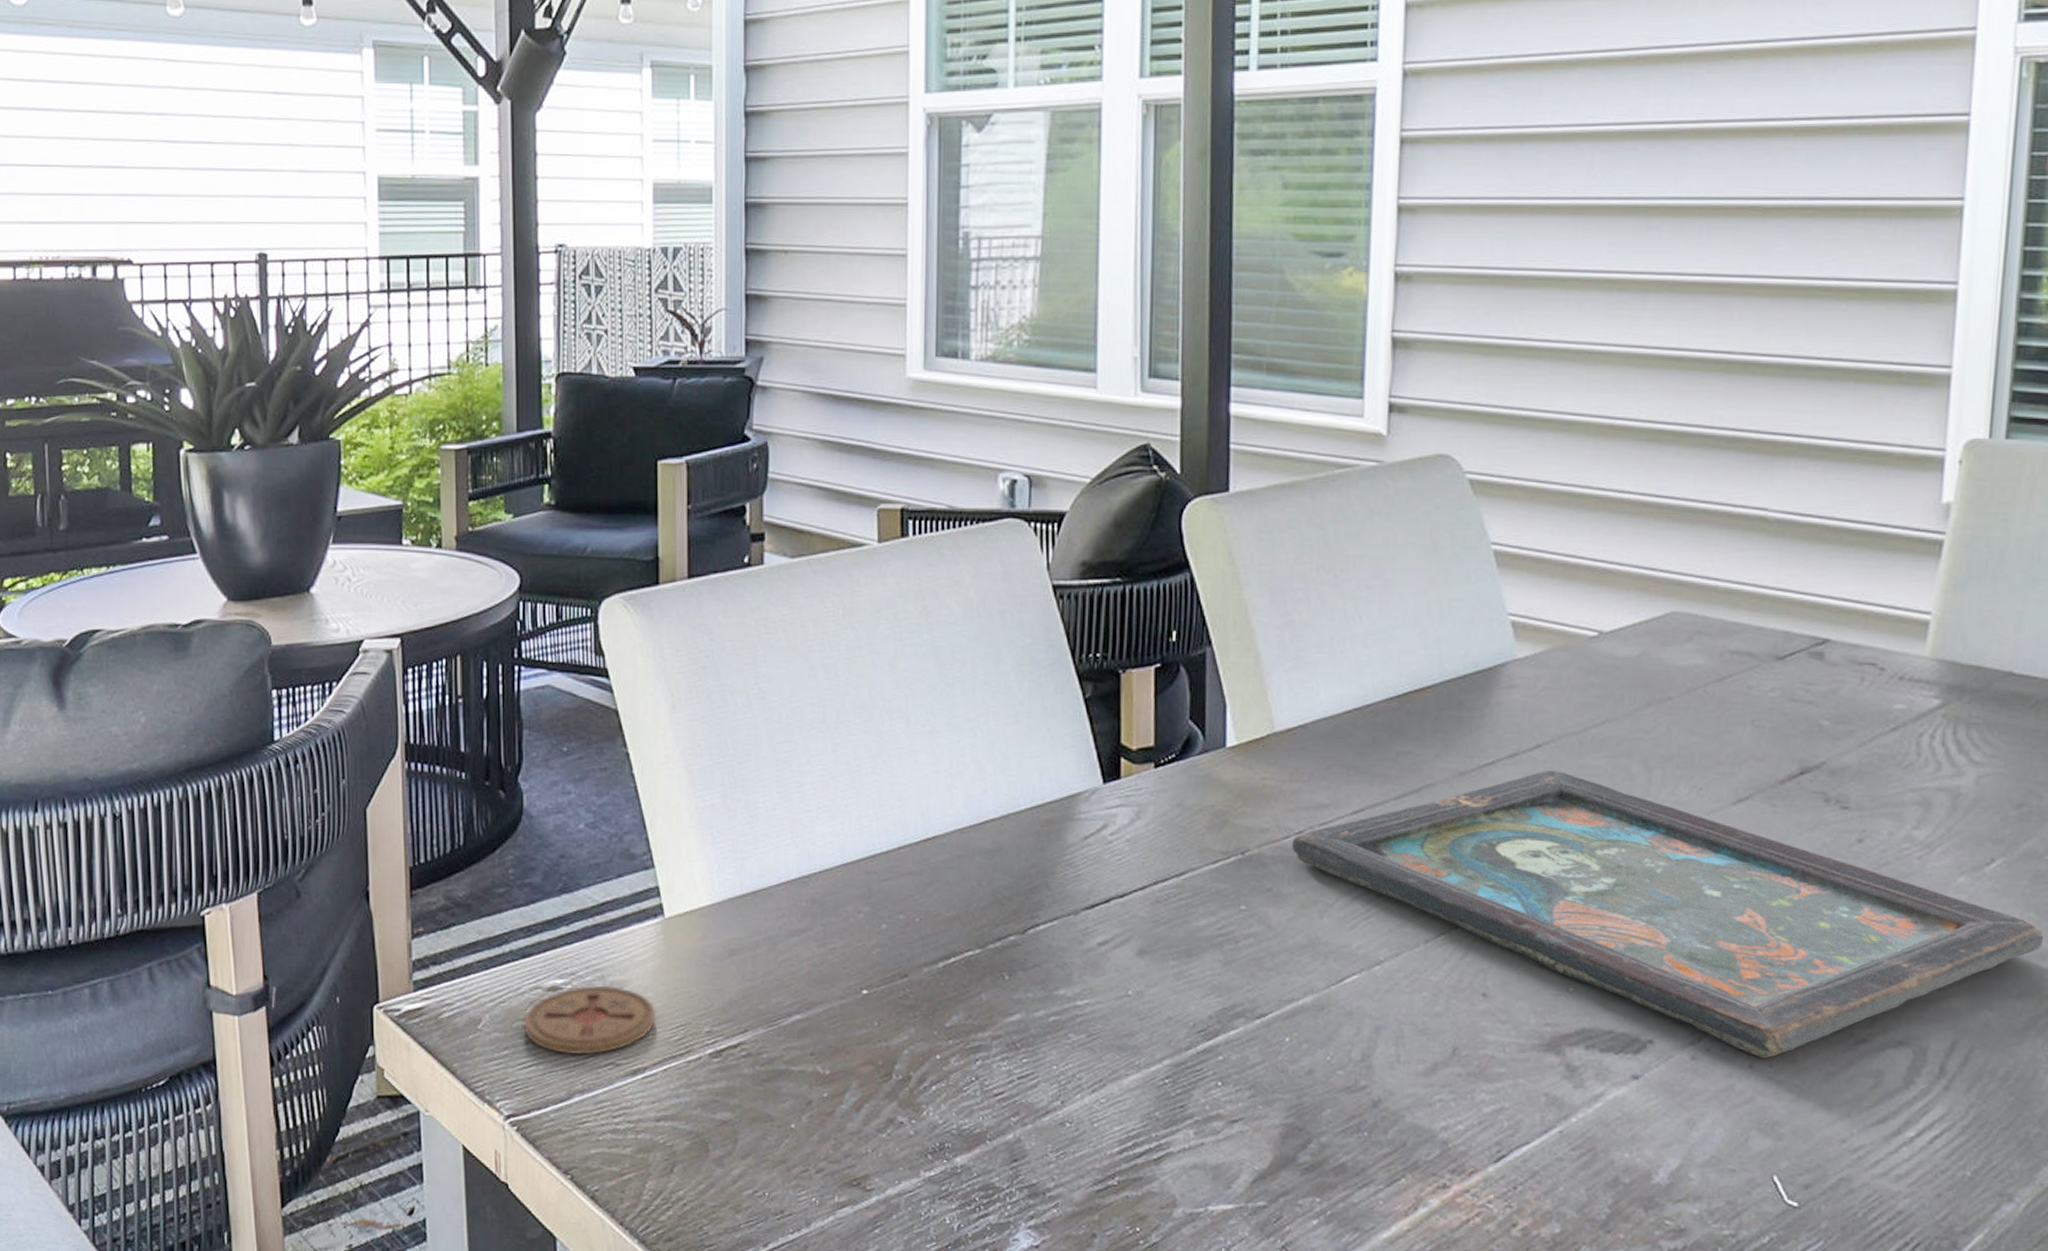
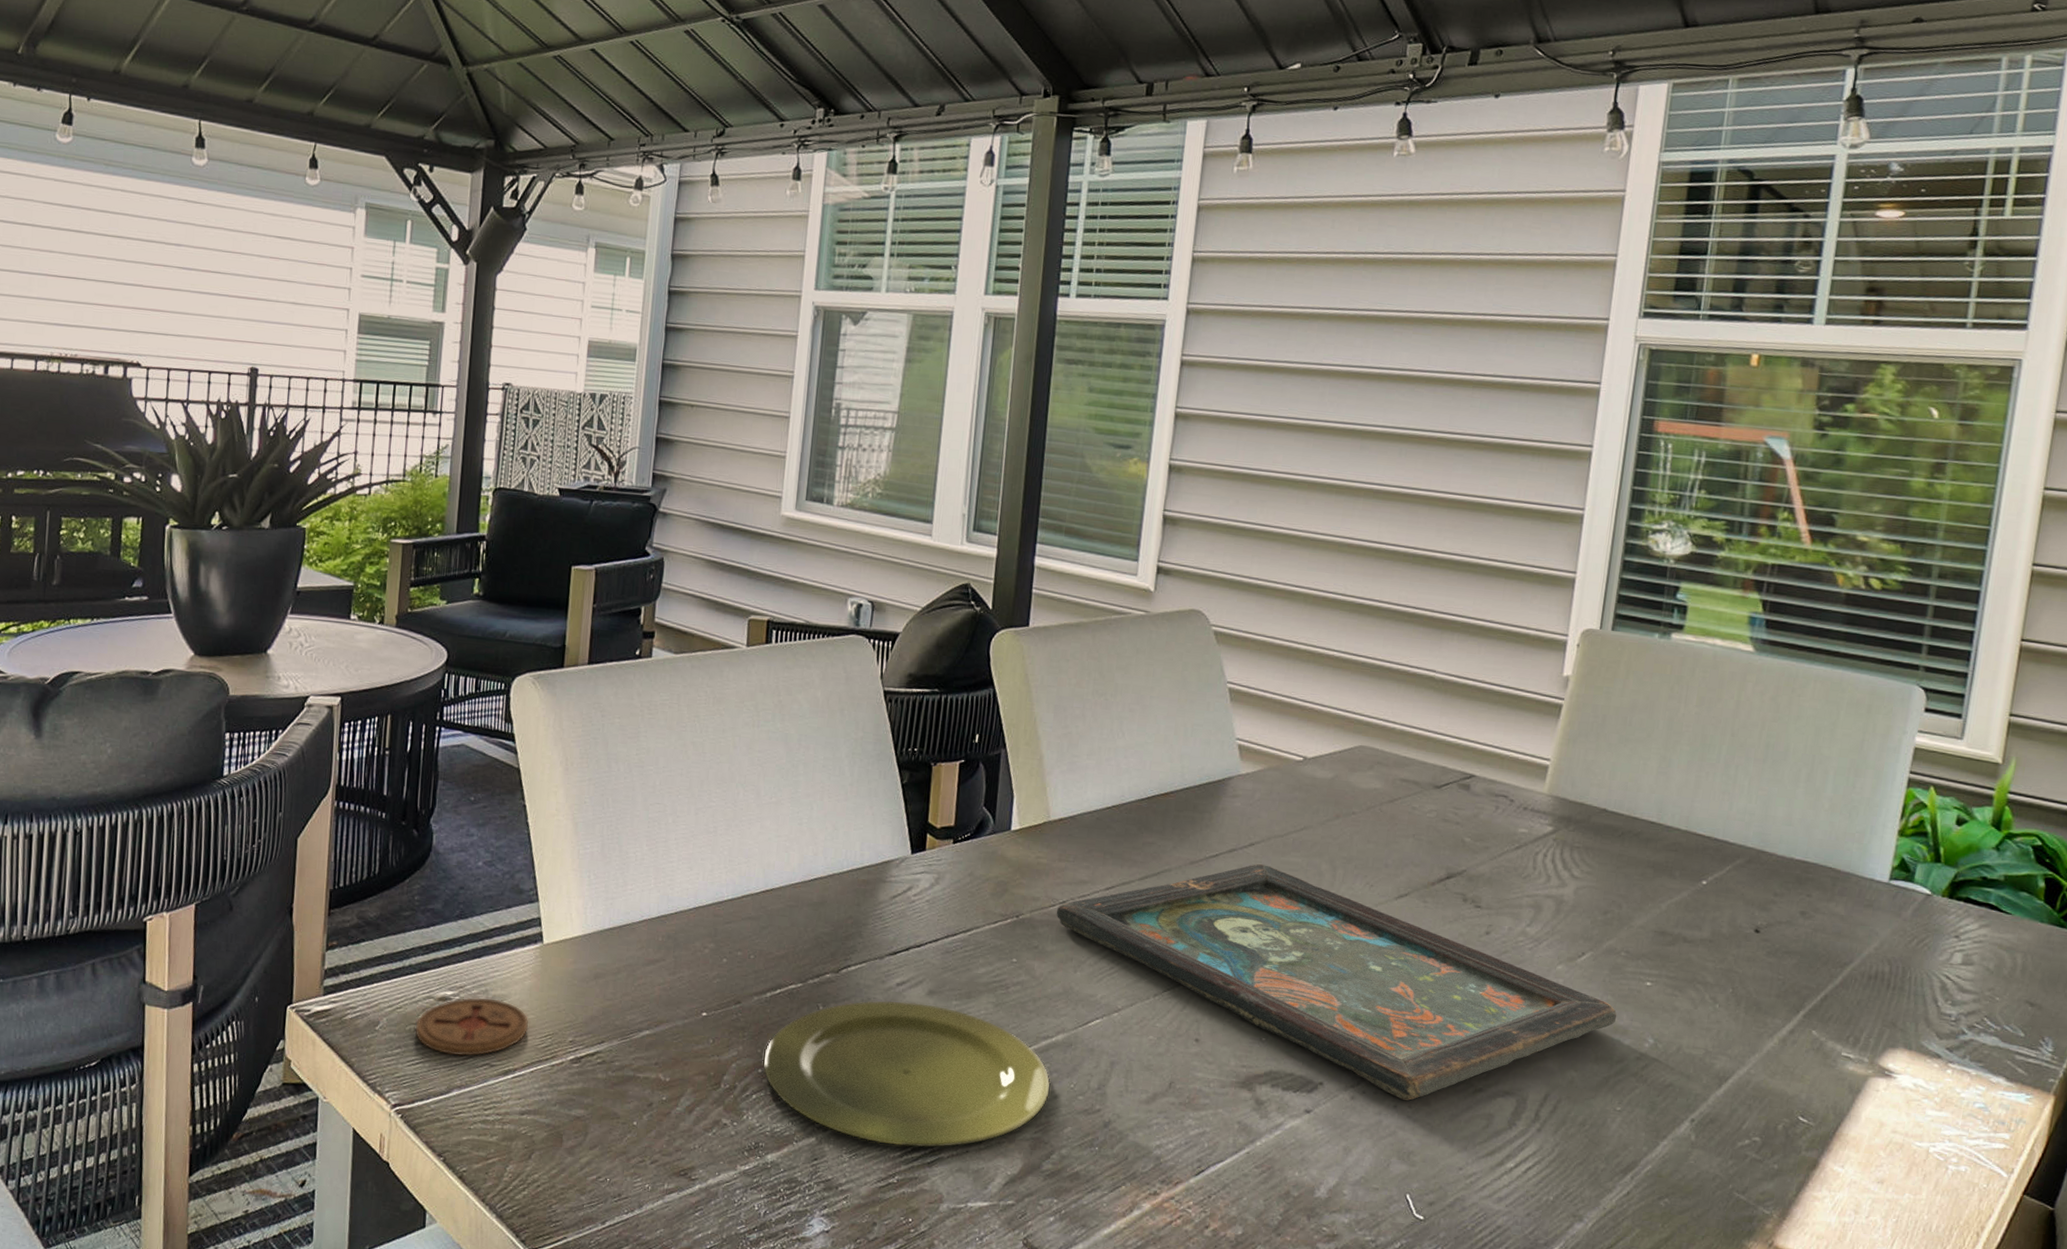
plate: none [941,965,1301,1142] -> present [763,1000,1051,1148]

